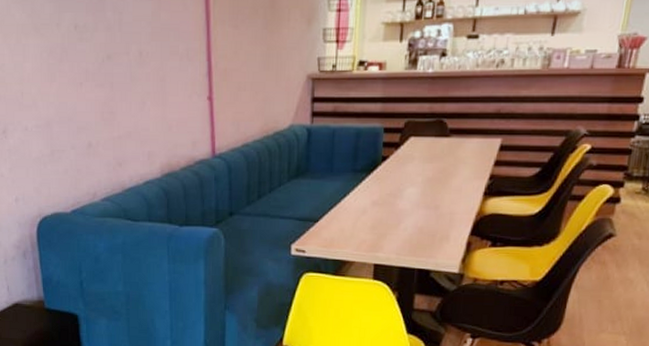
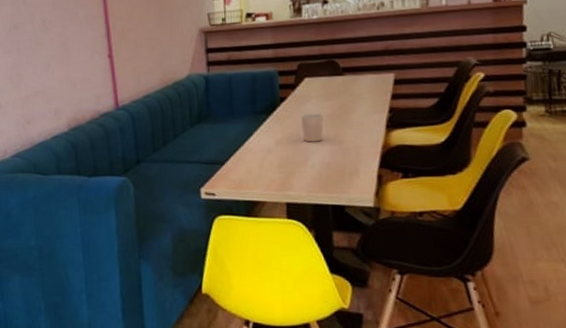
candle holder: none [399,175,424,205] -> present [301,113,324,142]

